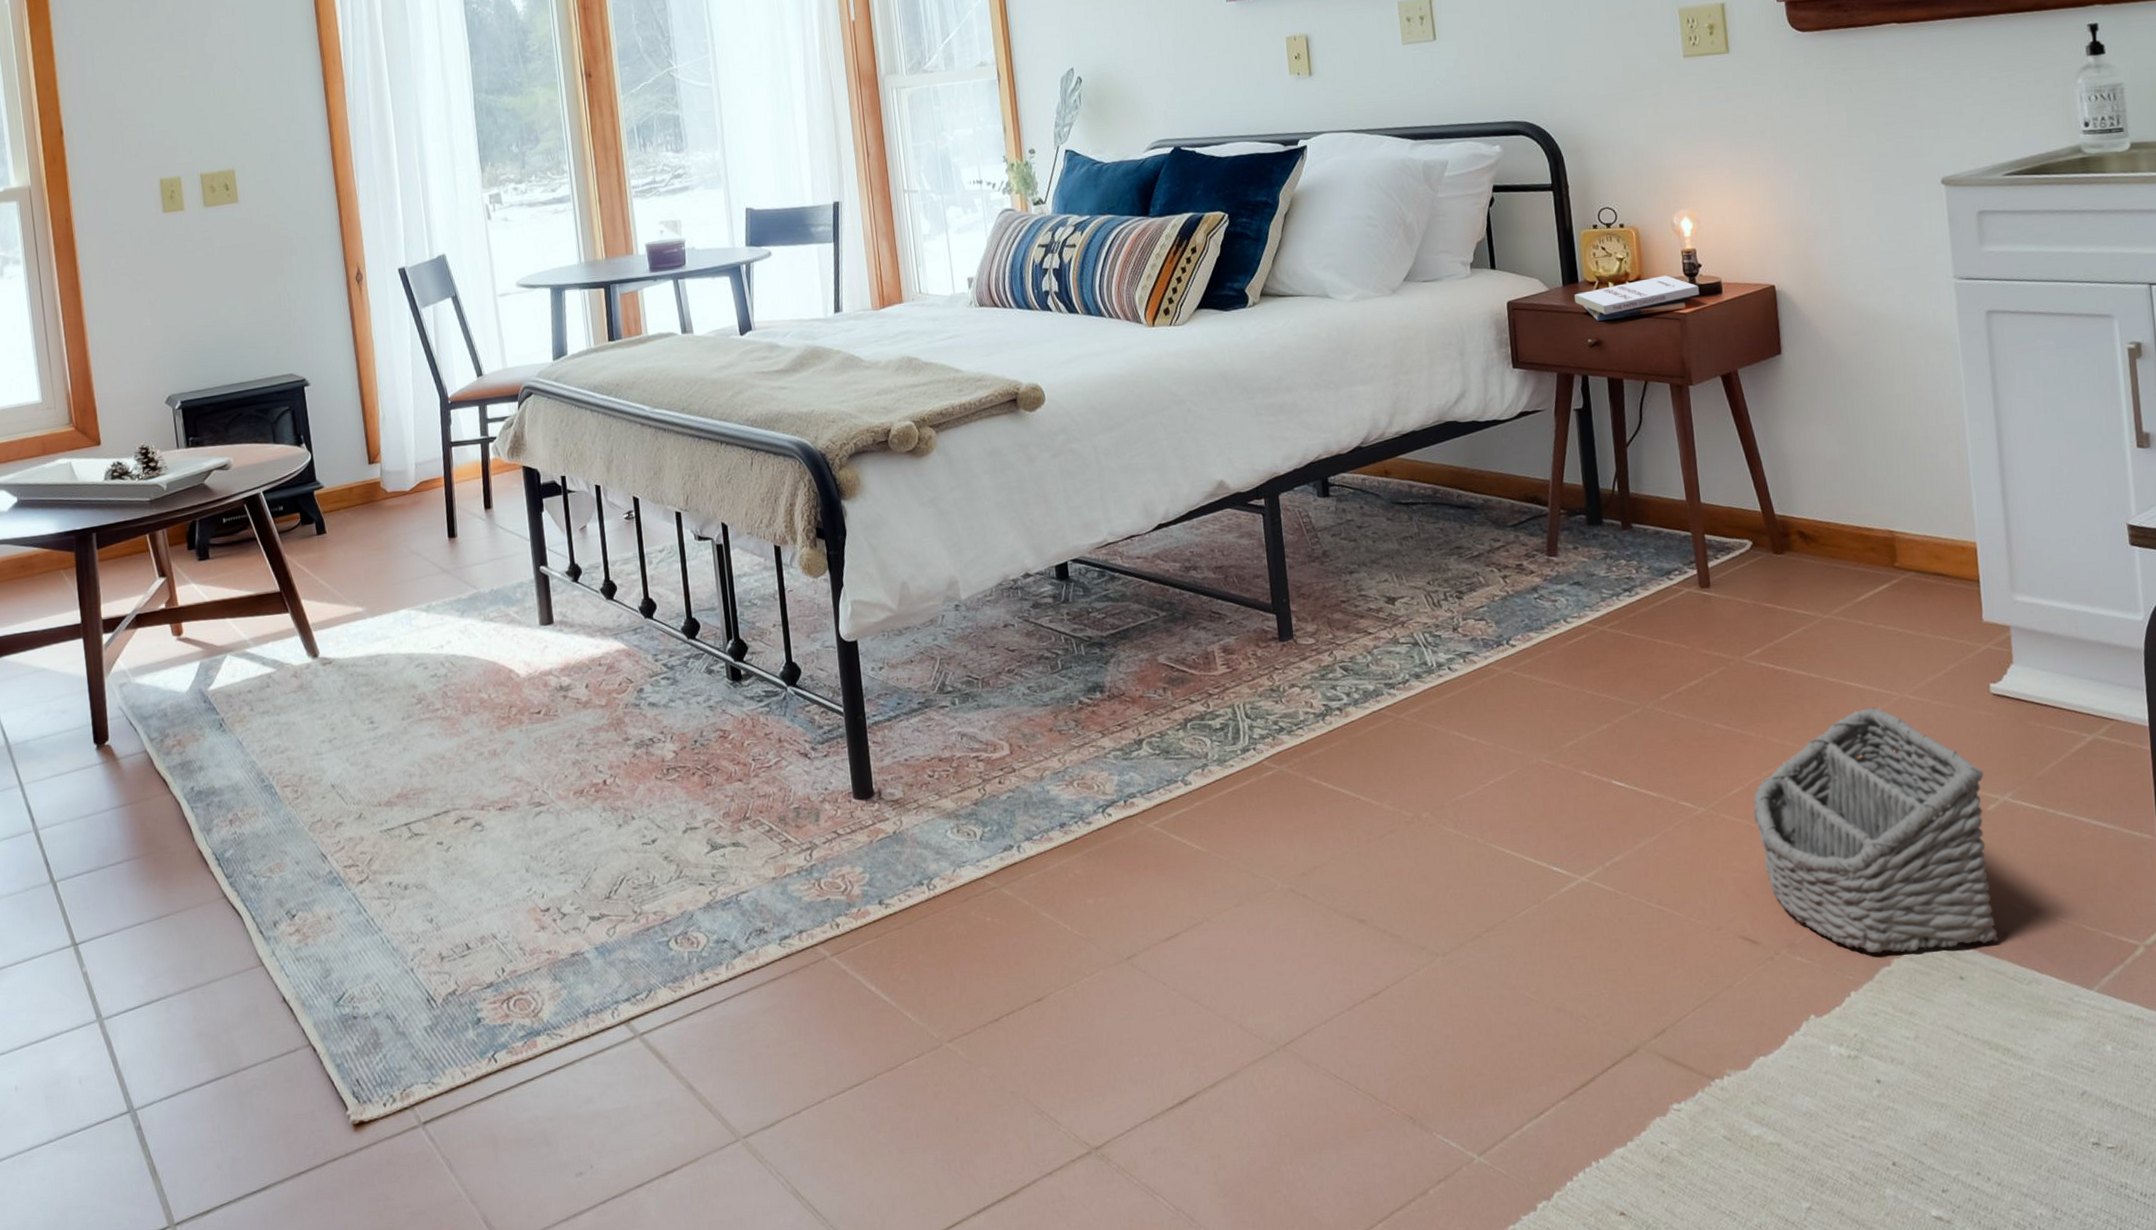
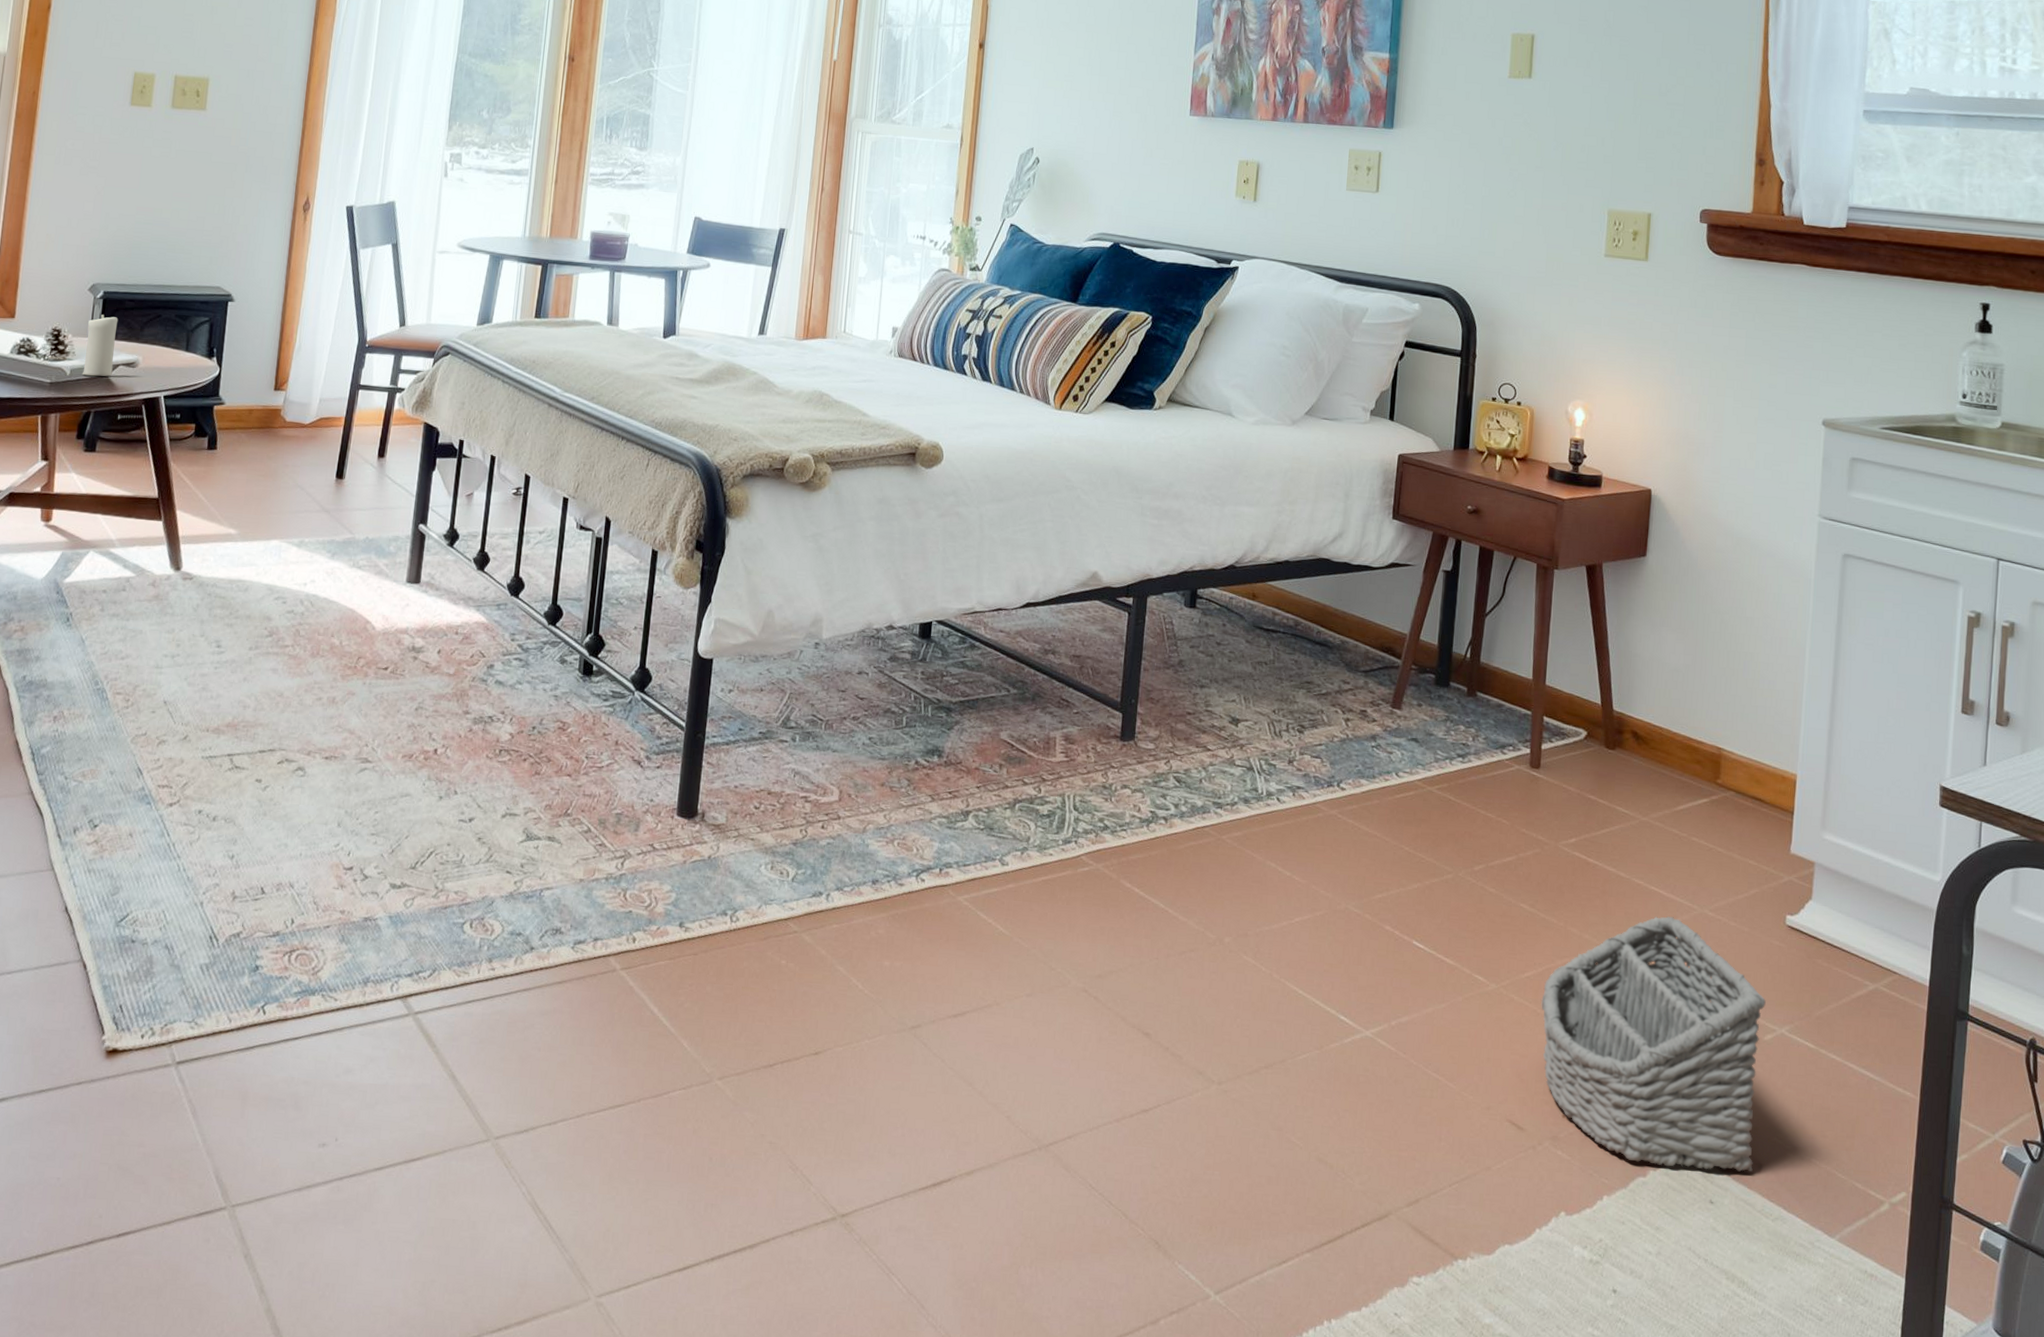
candle: none [173,424,208,487] -> present [81,315,119,377]
books: present [1574,275,1700,321] -> none [1462,458,1581,495]

